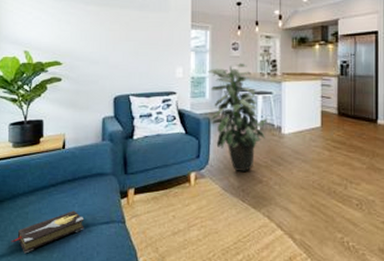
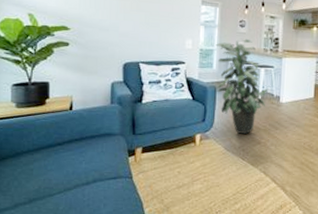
hardback book: present [11,210,85,254] -> none [14,167,92,207]

